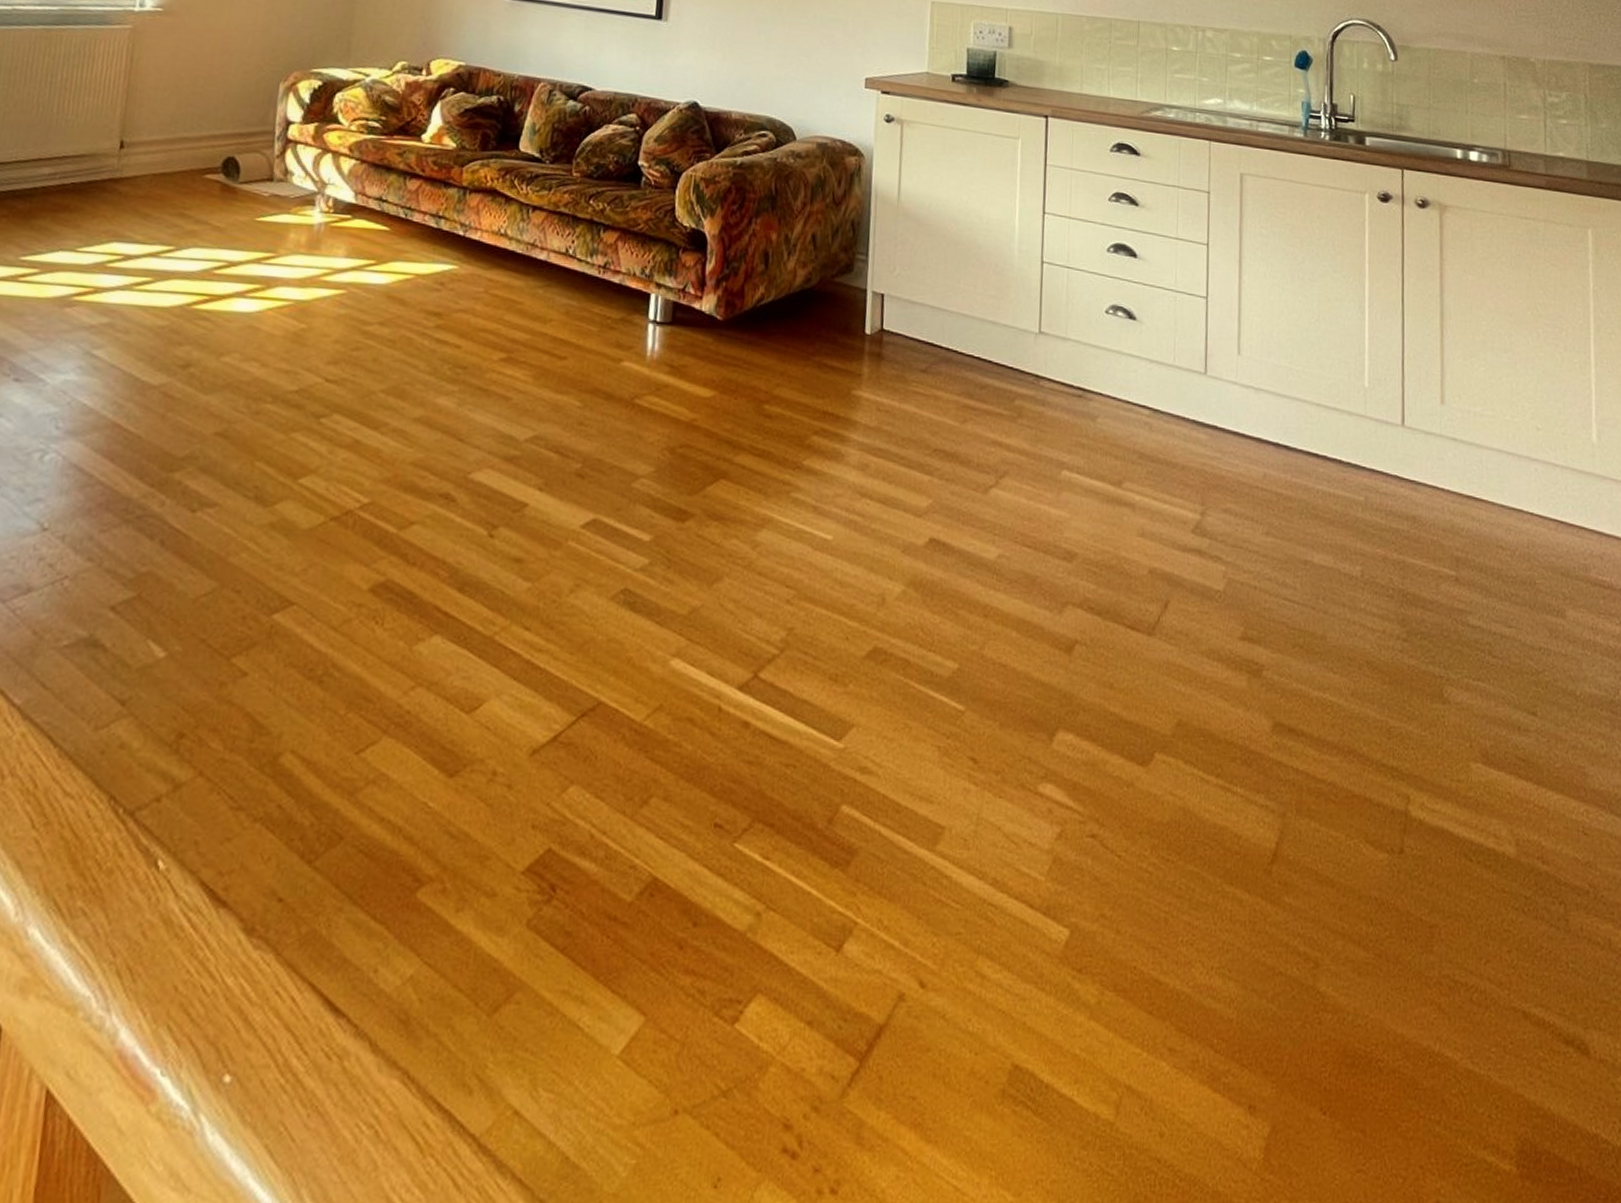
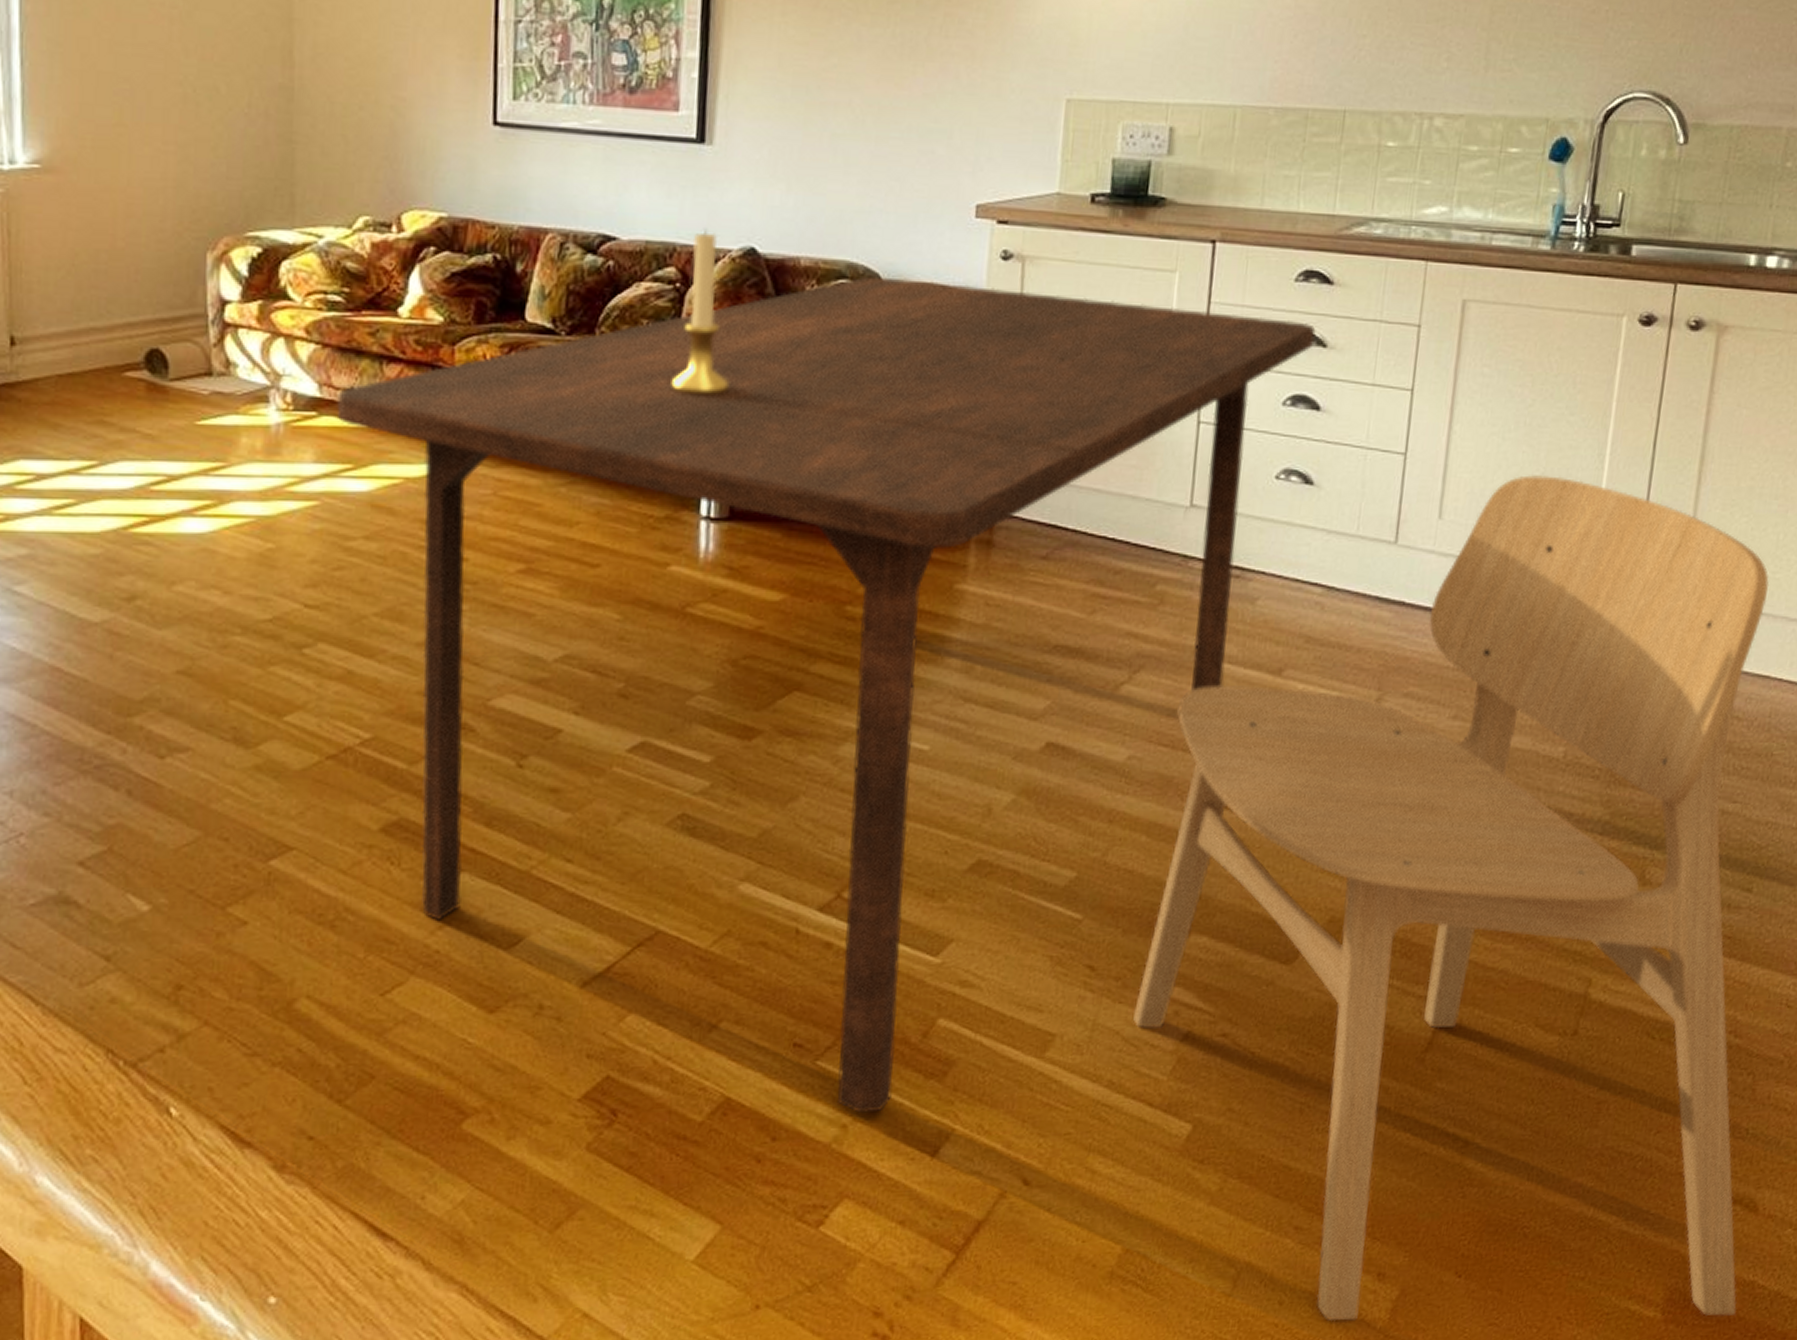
dining table: none [367,129,1129,901] -> present [336,276,1316,1113]
candle holder: none [629,86,675,220] -> present [671,230,730,397]
dining chair: none [1012,321,1585,1173] -> present [1133,475,1770,1322]

